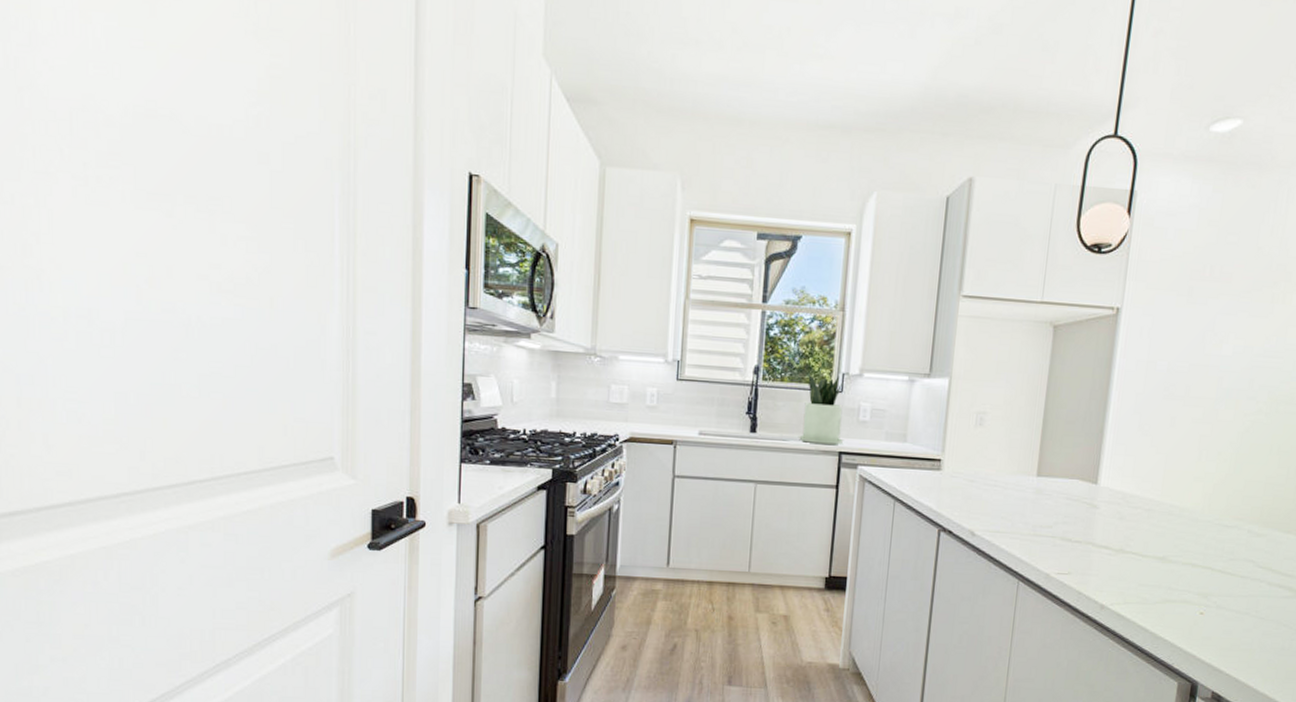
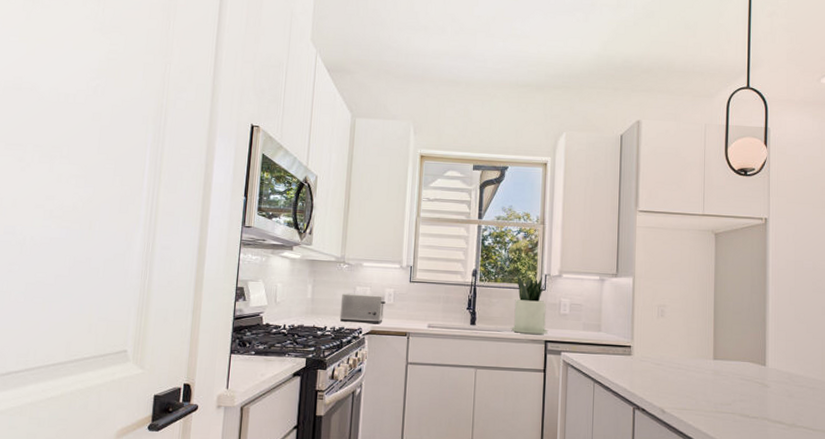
toaster: none [591,392,647,430] -> present [339,293,386,324]

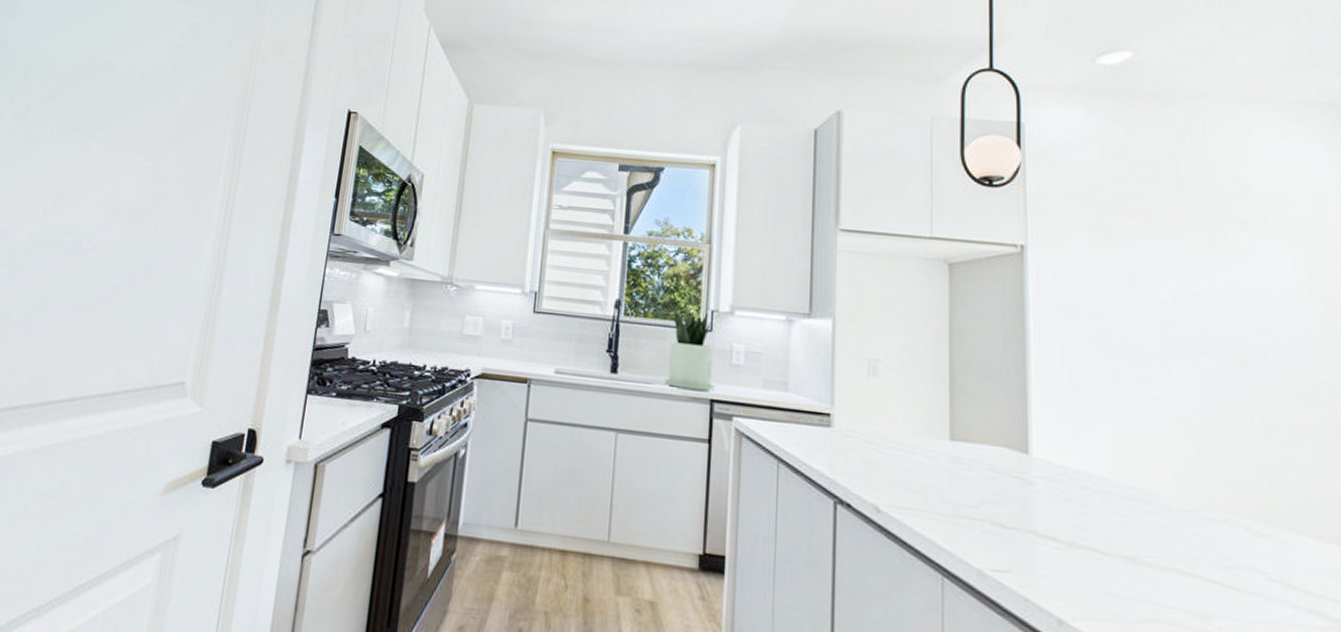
toaster: present [339,293,386,324] -> none [442,323,502,366]

